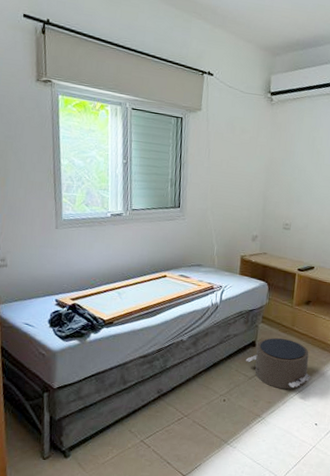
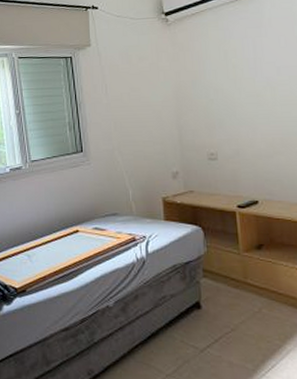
pouf: present [245,337,312,390] -> none [191,295,287,365]

